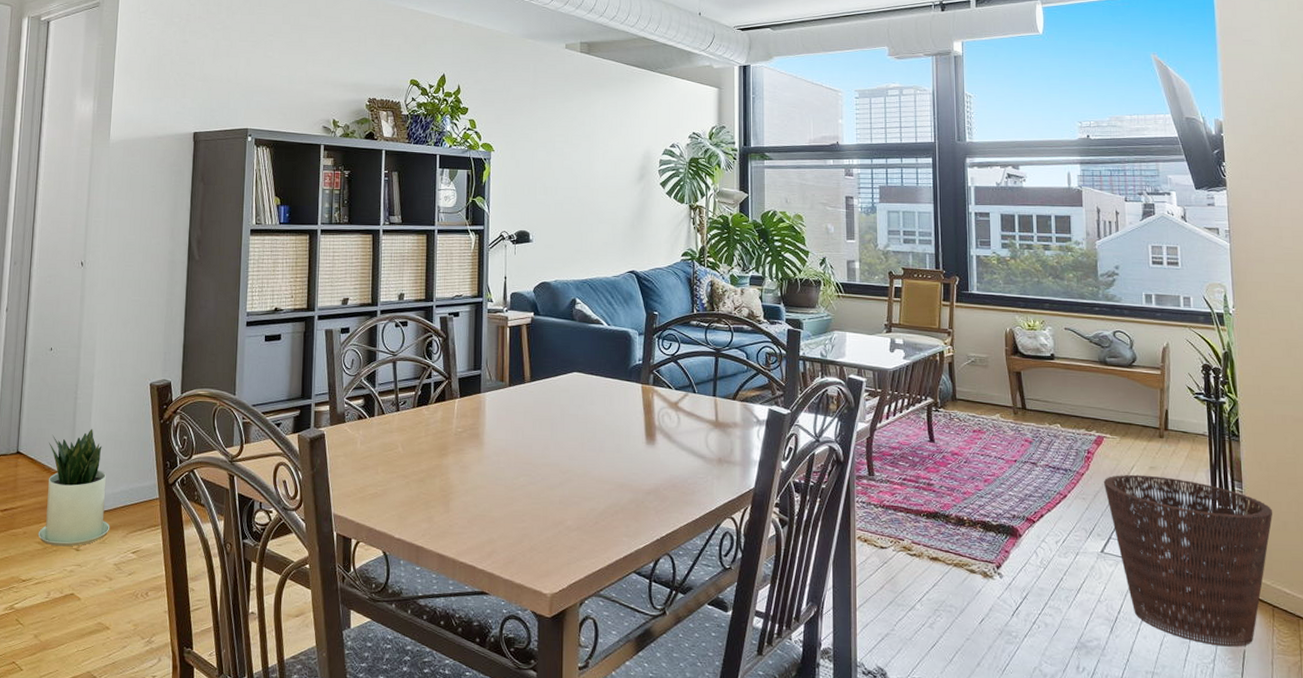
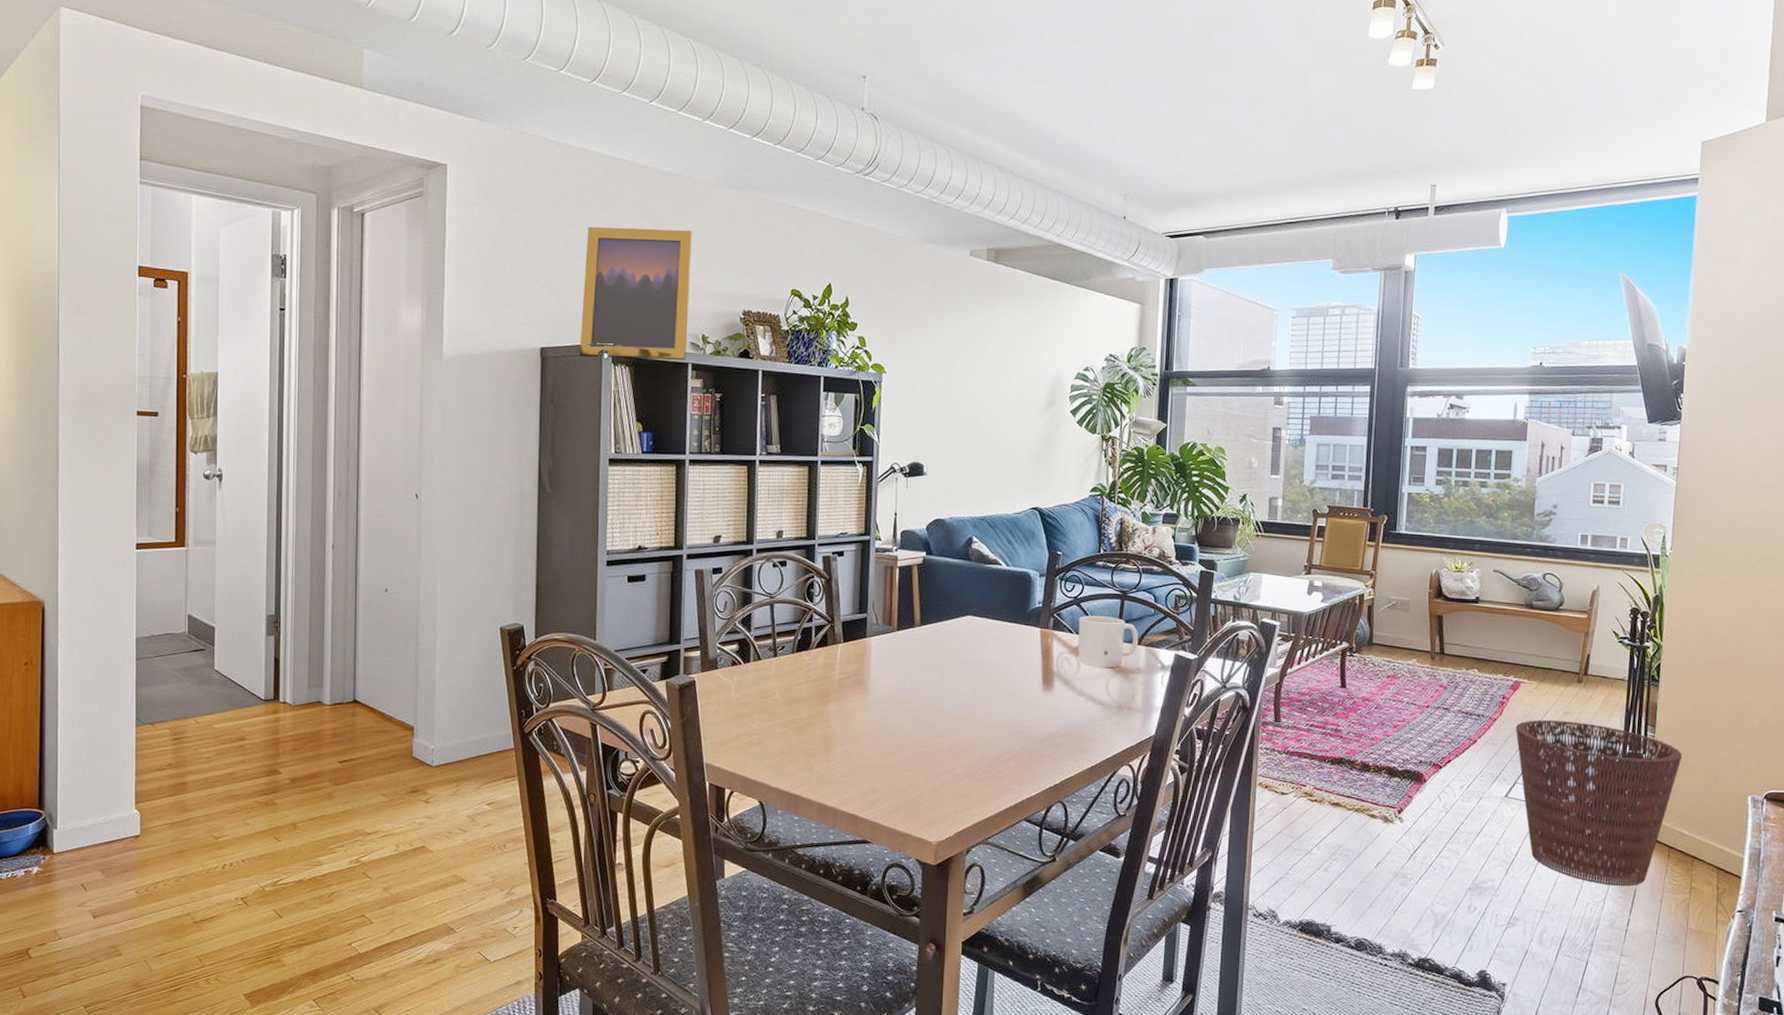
planter: present [38,428,110,547] -> none [382,675,462,799]
picture frame: none [227,29,325,142] -> present [579,226,692,360]
mug: none [677,372,734,423] -> present [1078,616,1139,669]

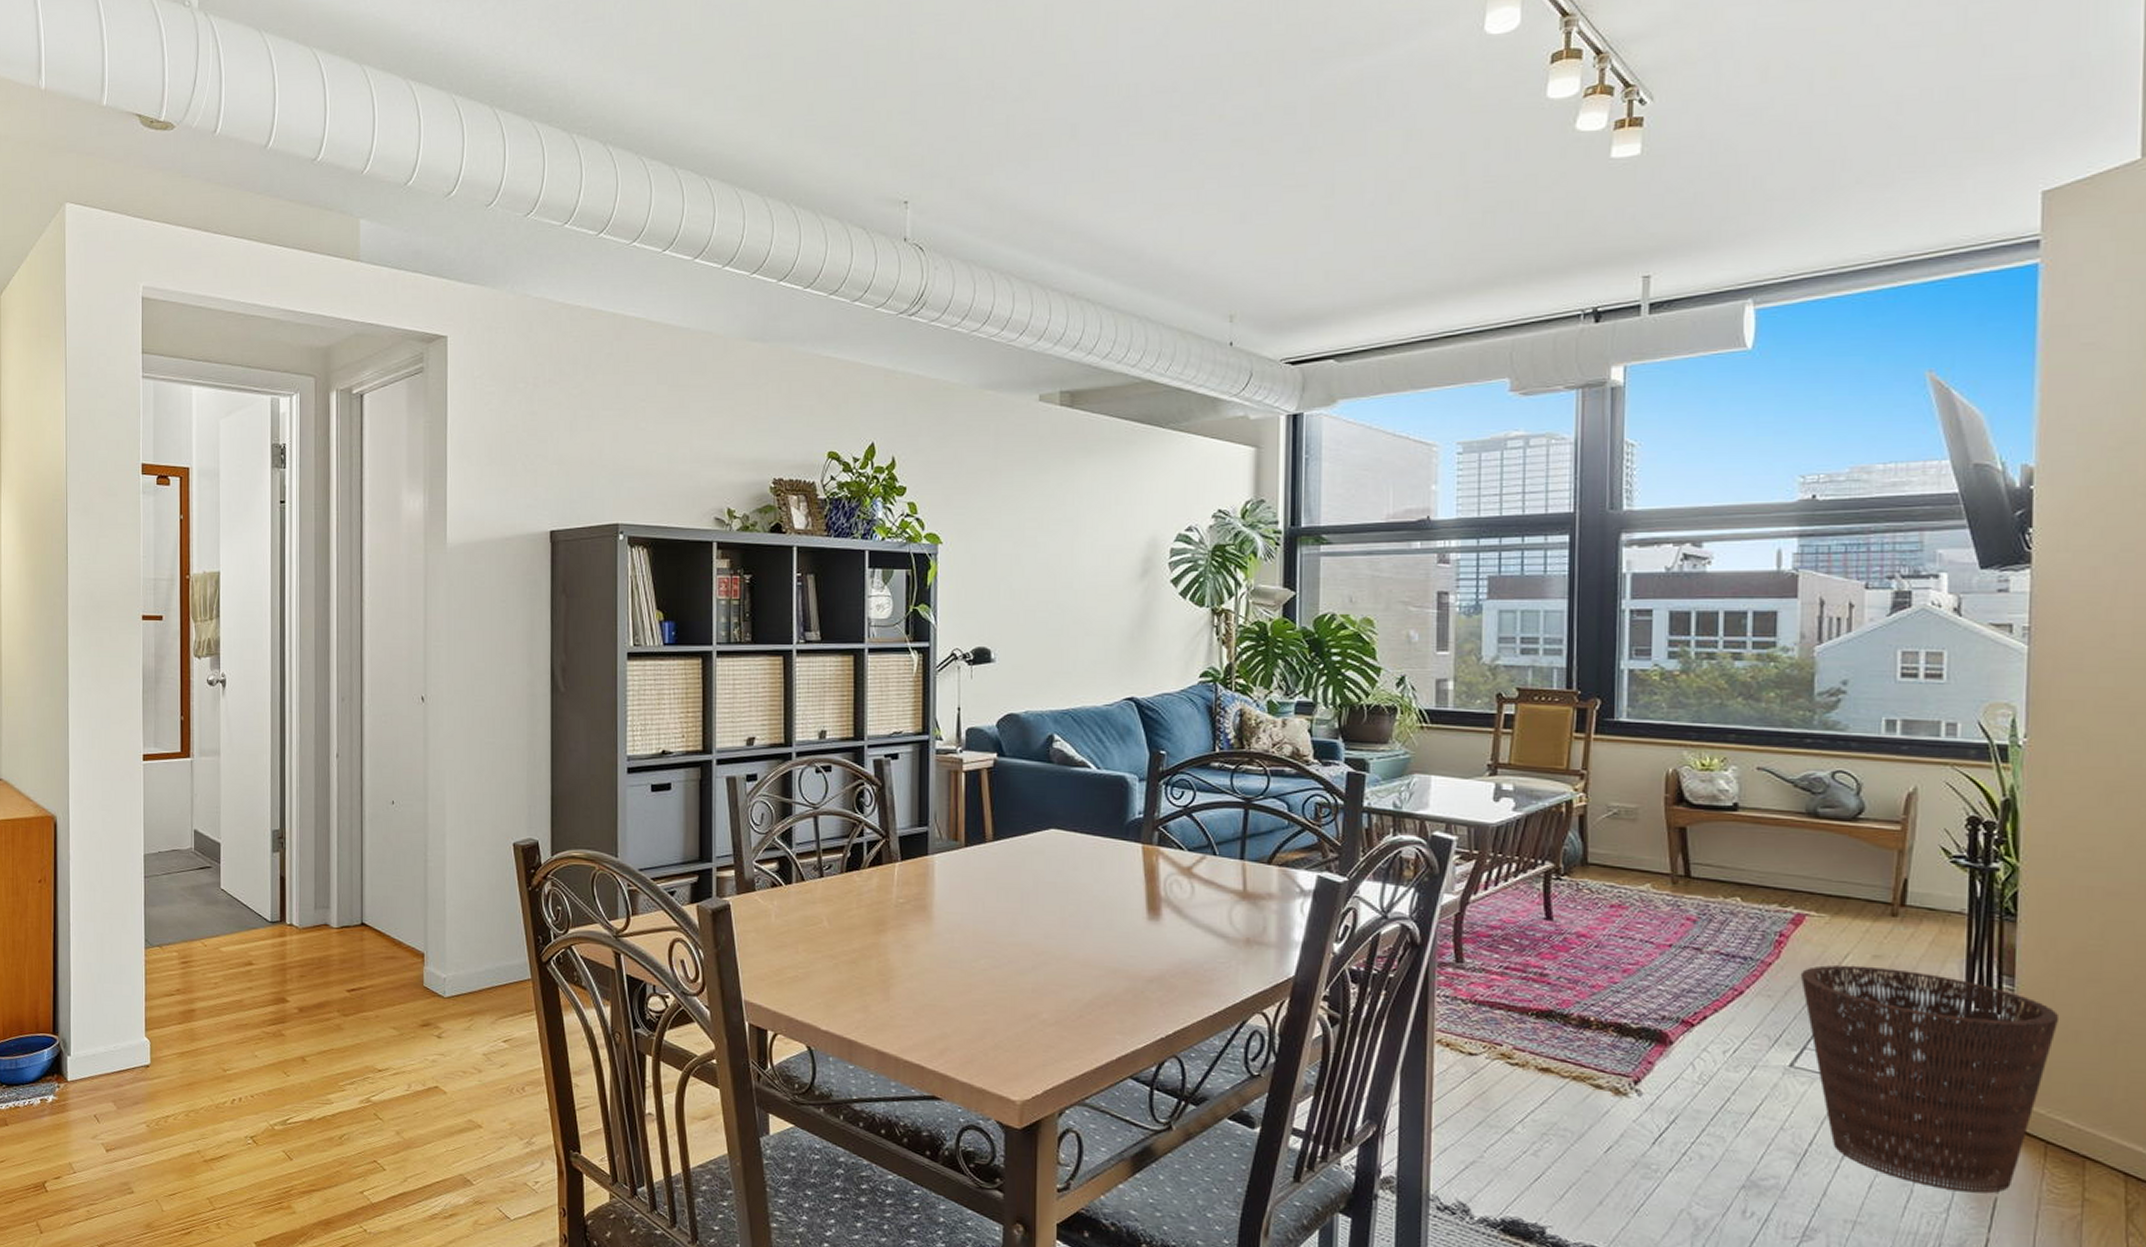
picture frame: present [579,226,692,360] -> none [592,391,714,540]
mug: present [1078,616,1139,669] -> none [1190,828,1269,894]

